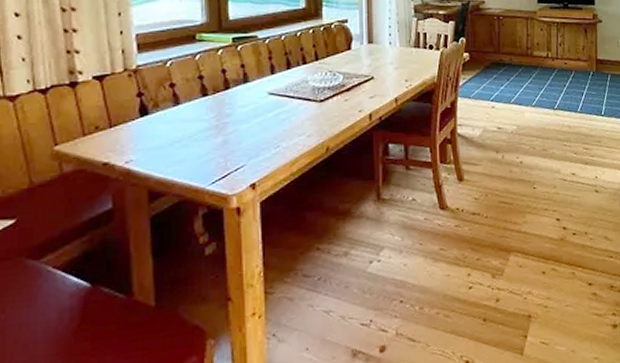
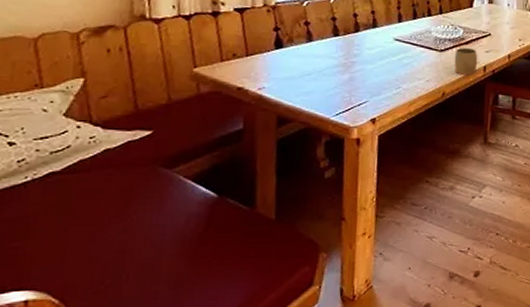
mug: none [336,95,362,126] -> present [454,48,478,75]

